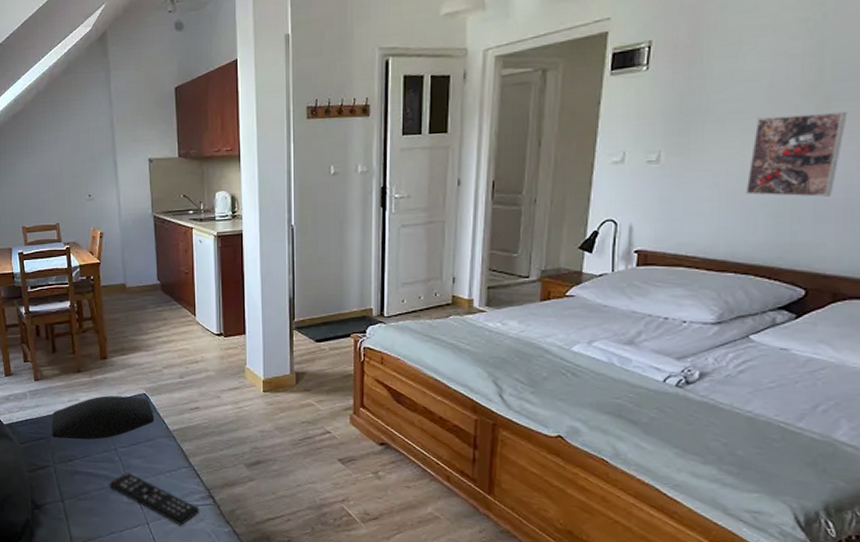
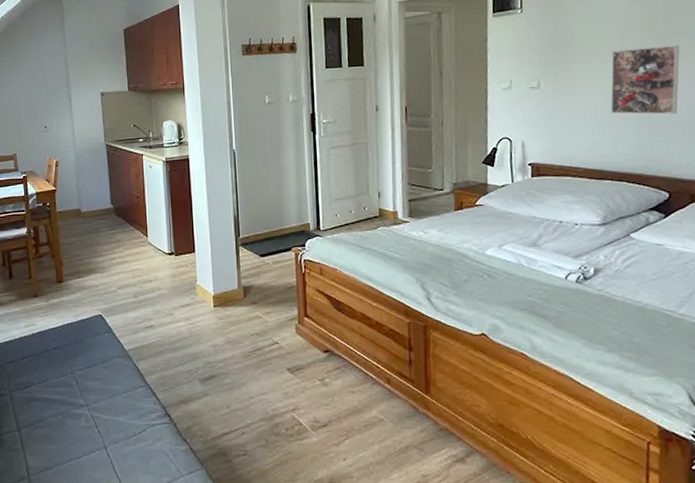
cushion: present [51,396,155,440] -> none [8,318,111,364]
remote control: present [109,472,200,526] -> none [66,396,157,448]

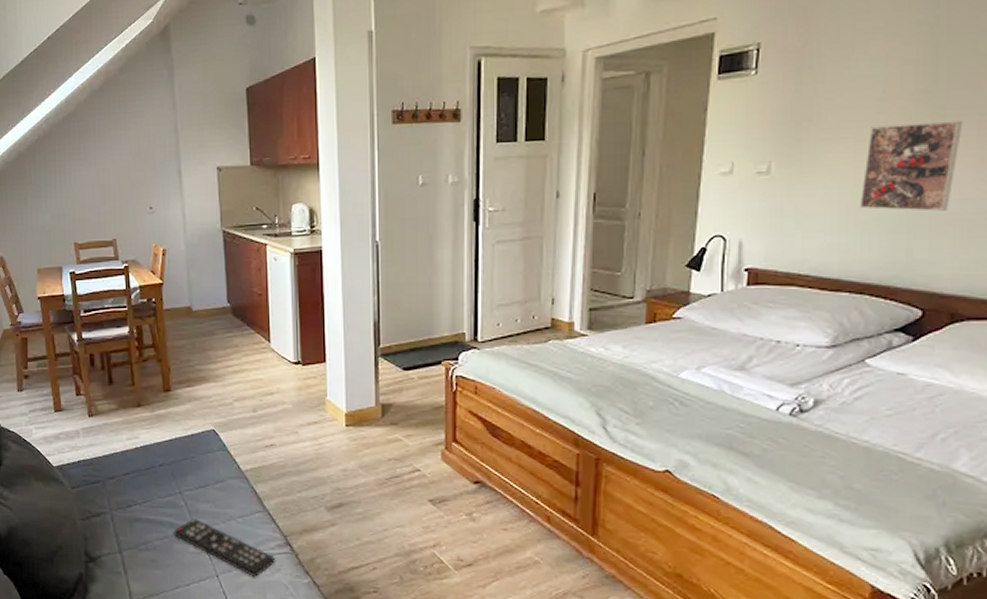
remote control: none [66,396,157,448] -> present [173,519,276,578]

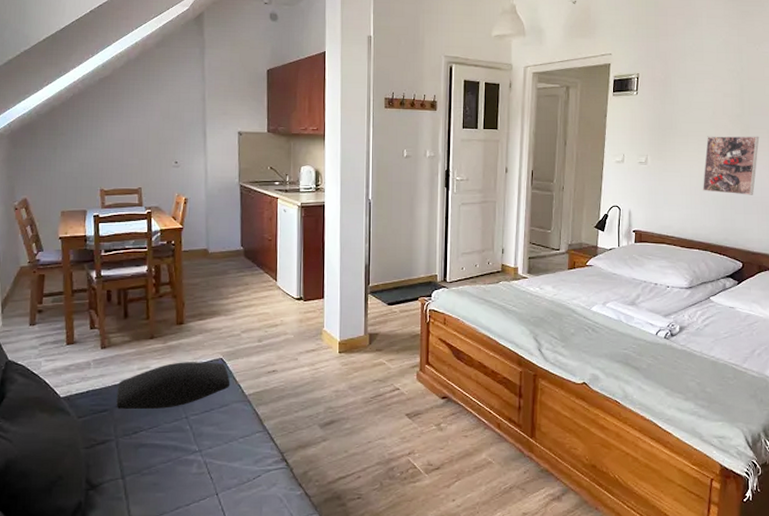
cushion: none [107,432,225,482] -> present [116,362,230,409]
remote control: present [173,519,276,578] -> none [177,441,272,494]

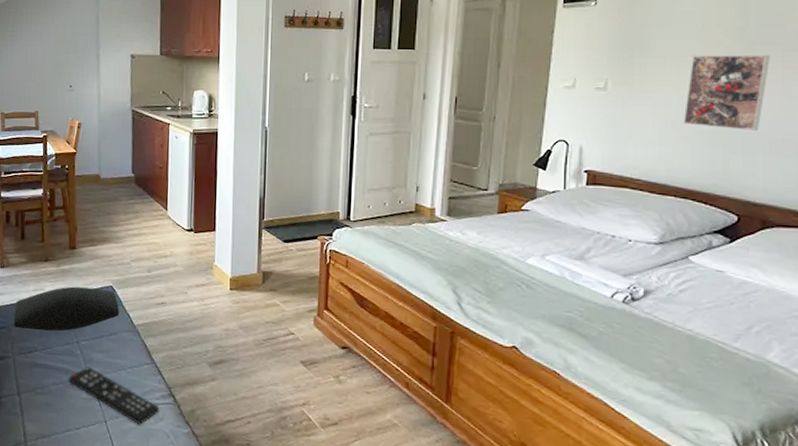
remote control: none [177,441,272,494] -> present [68,367,160,426]

